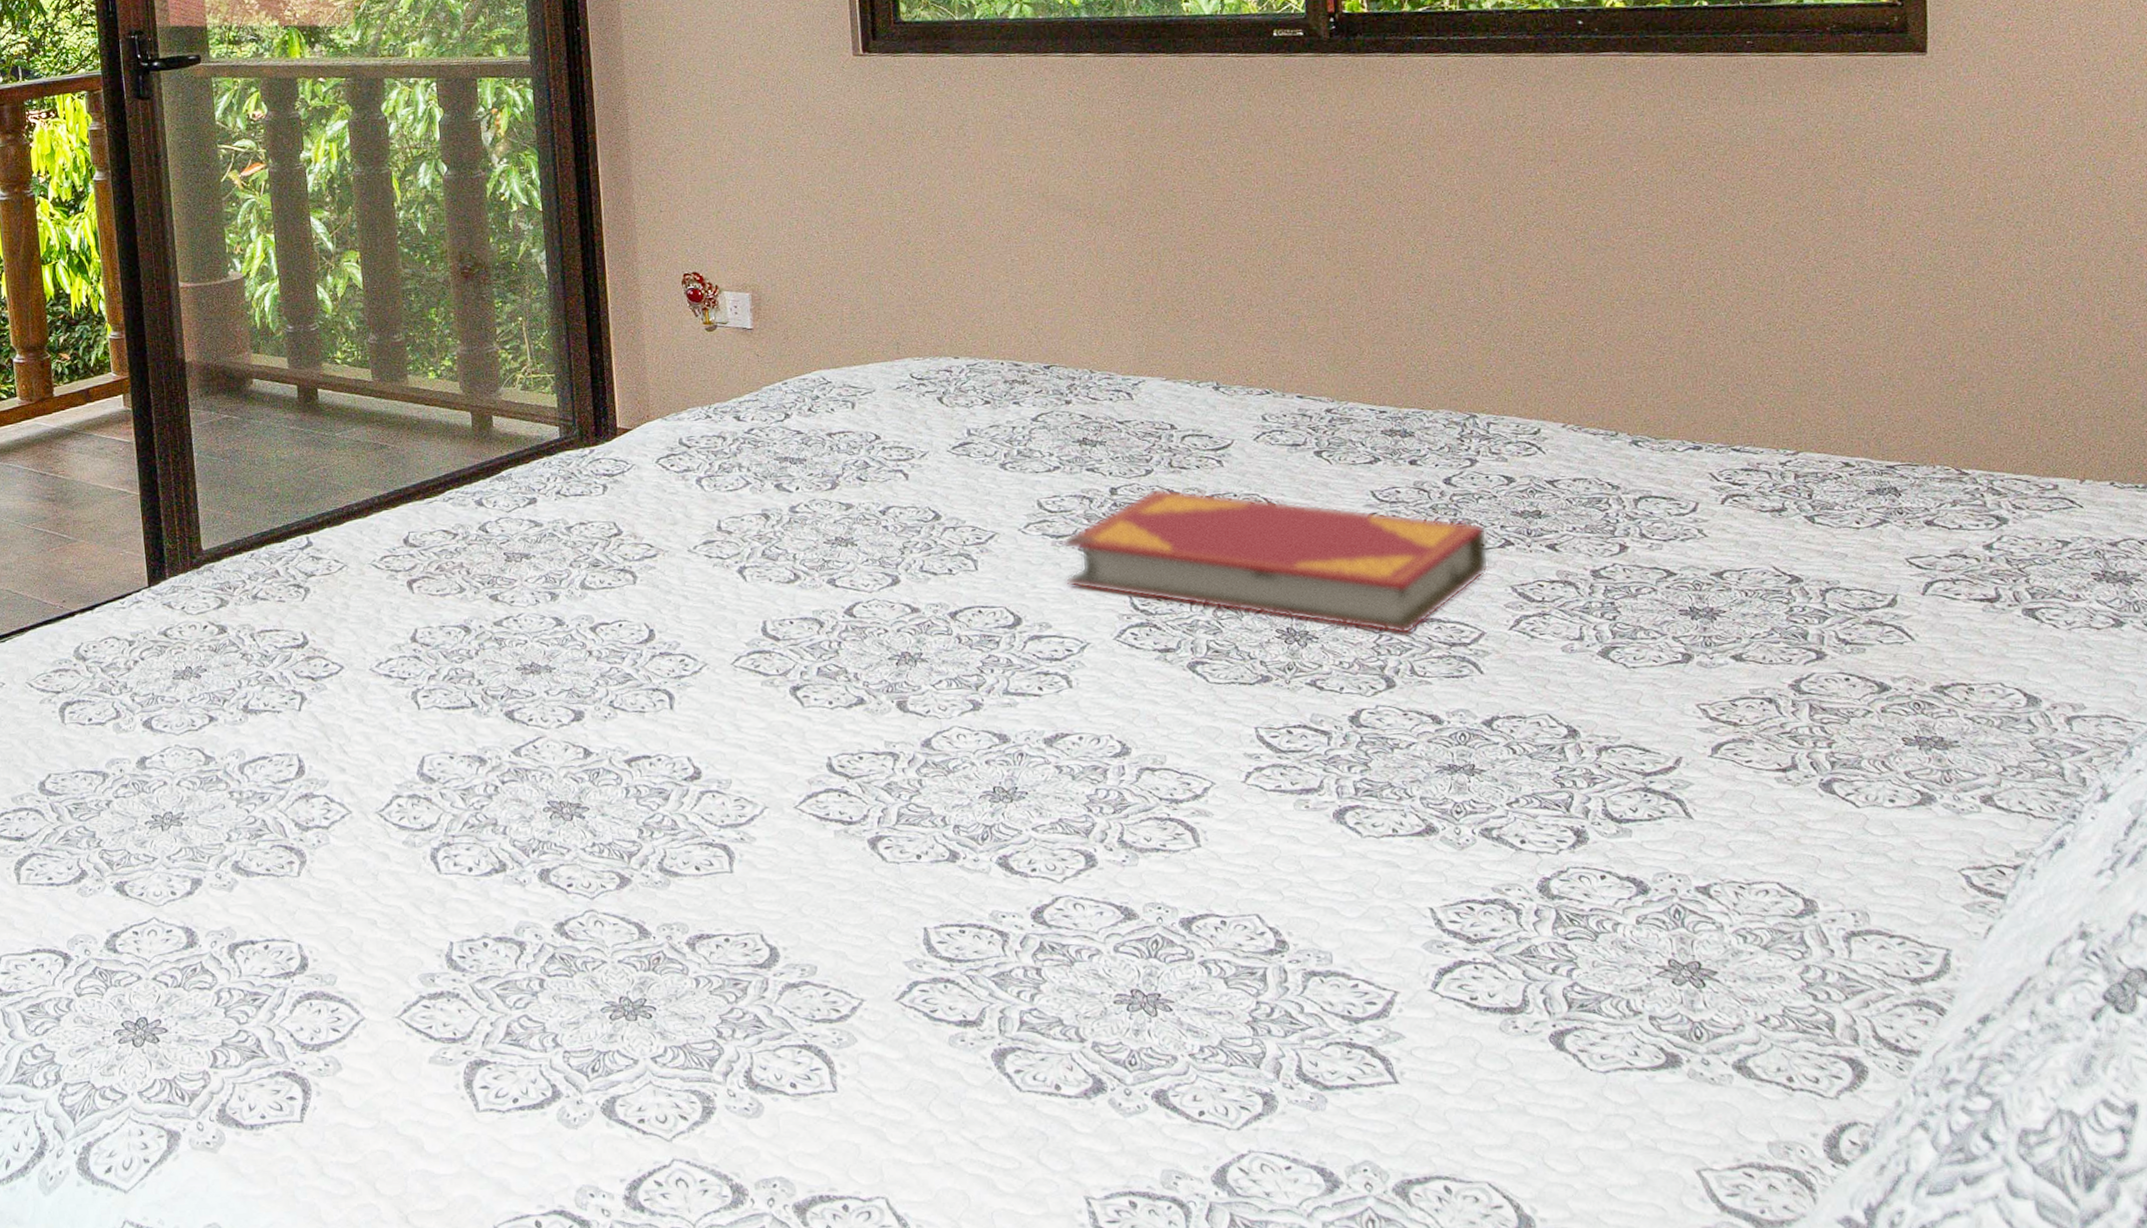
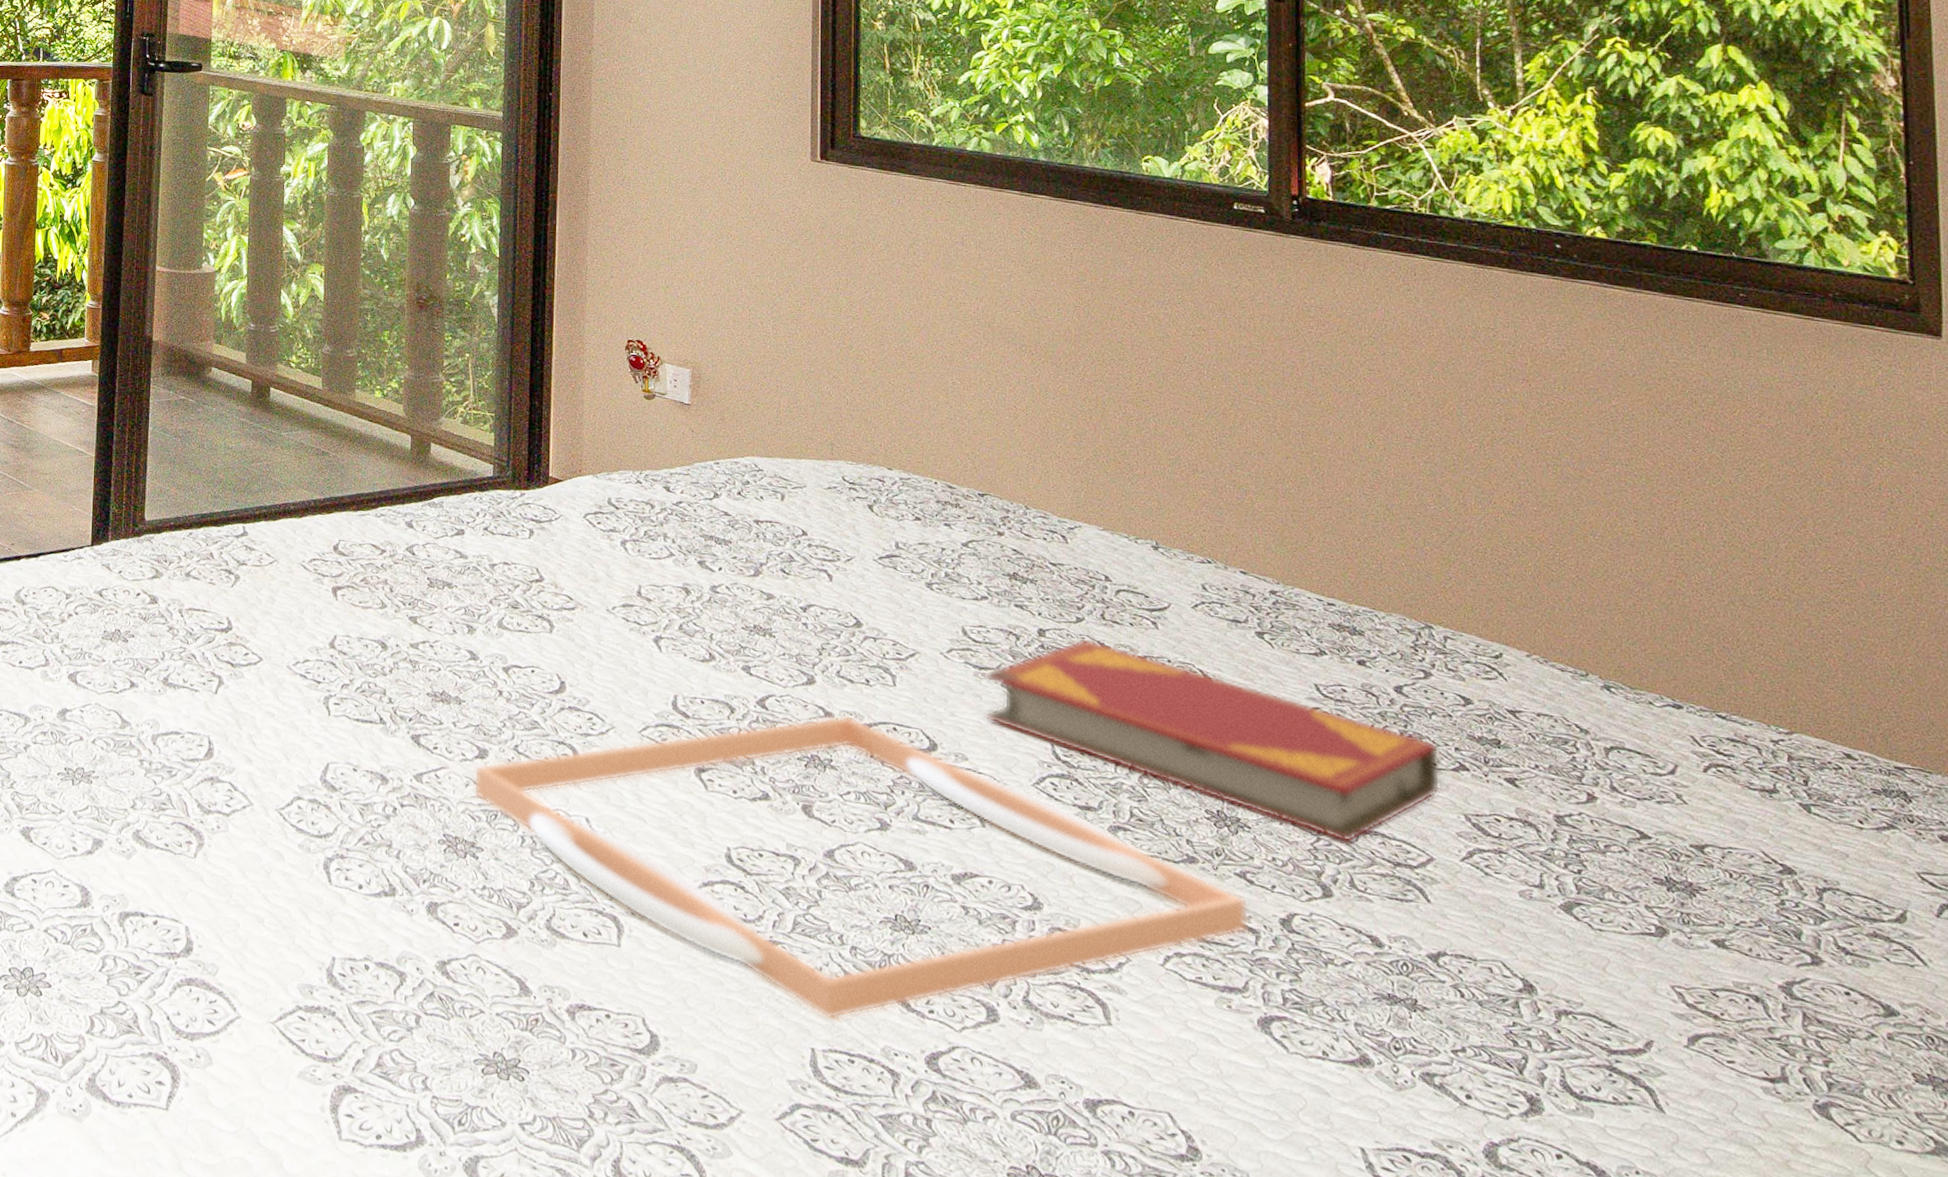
serving tray: none [571,607,1320,898] -> present [473,714,1248,1020]

